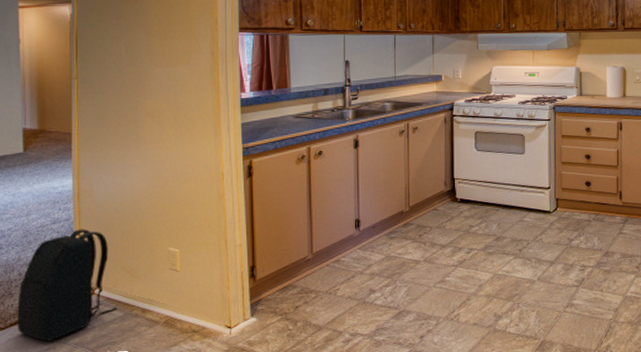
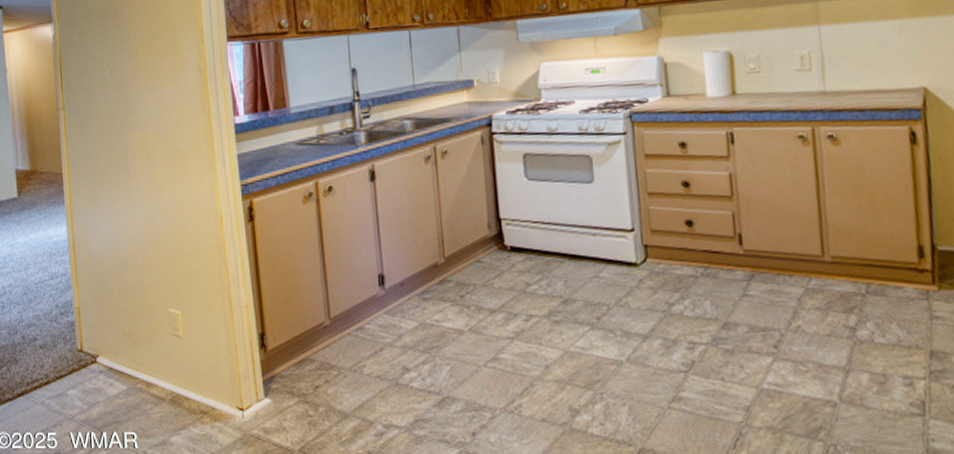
backpack: present [17,229,117,342] -> none [22,285,121,416]

